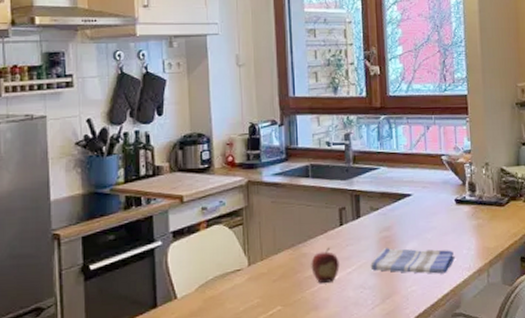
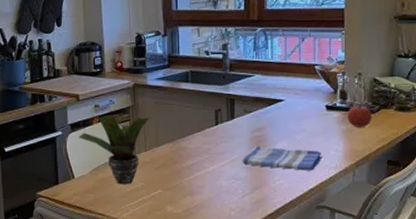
potted plant: none [182,218,266,303] -> present [79,114,150,185]
fruit: present [311,247,340,284] -> none [188,143,214,174]
apple: none [477,194,502,222] -> present [348,102,372,127]

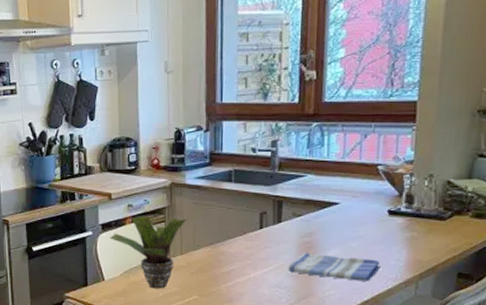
apple: present [348,102,372,127] -> none [413,207,443,235]

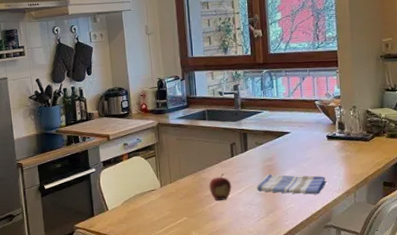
potted plant: present [110,215,187,289] -> none [110,151,173,214]
fruit: none [228,248,257,280] -> present [209,173,232,201]

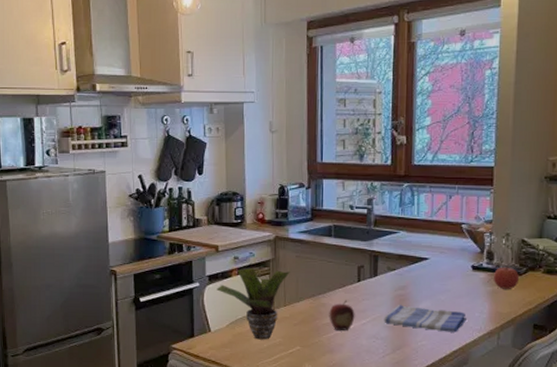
potted plant: none [110,151,173,214] -> present [216,267,290,340]
apple: none [346,131,367,154] -> present [494,263,519,289]

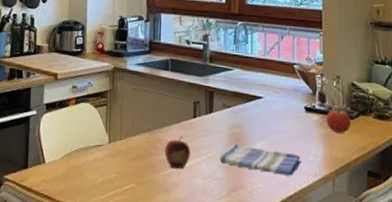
potted plant: present [216,267,290,340] -> none [53,97,127,175]

